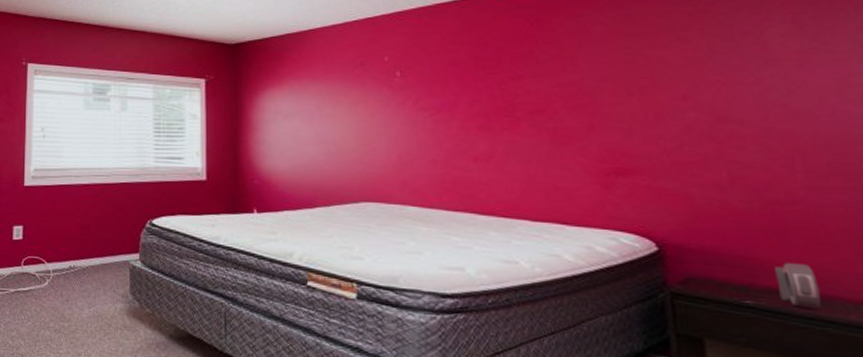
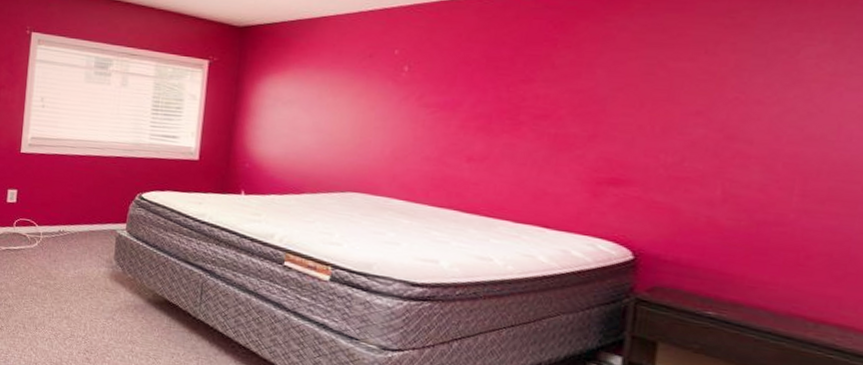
alarm clock: present [775,262,821,310] -> none [743,279,785,326]

